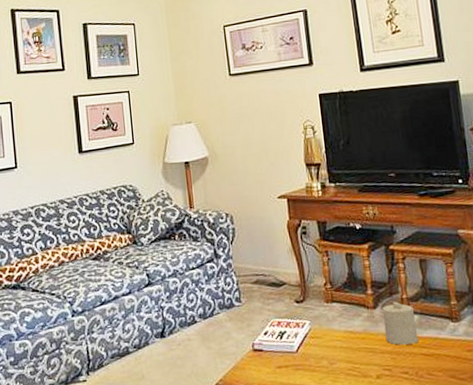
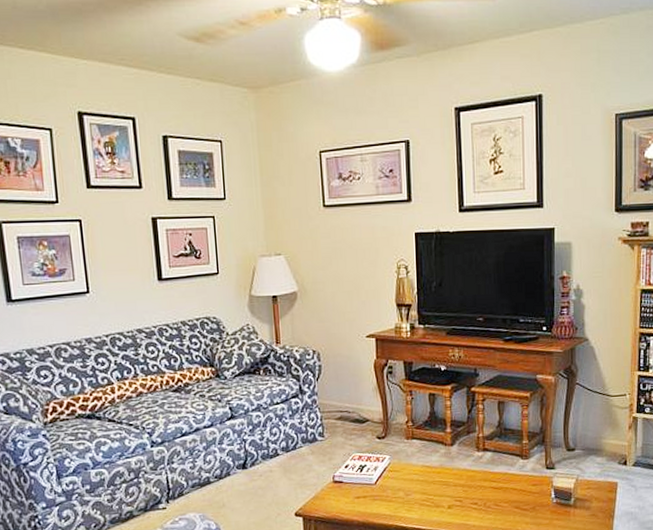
candle: present [382,301,419,345] -> none [459,439,490,479]

